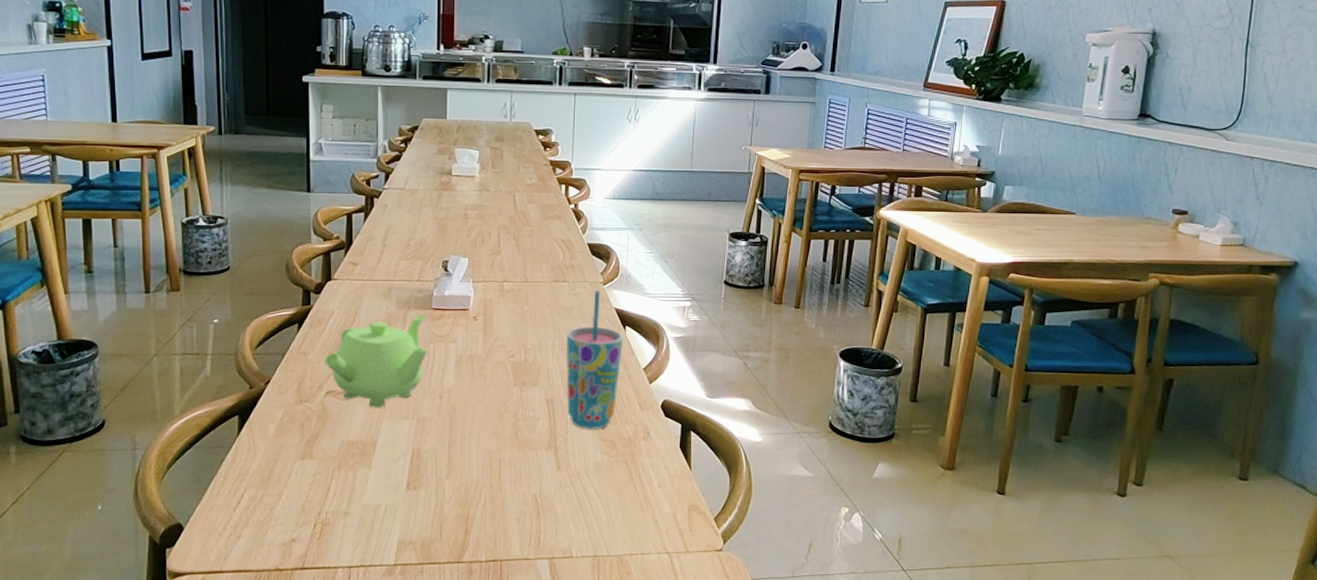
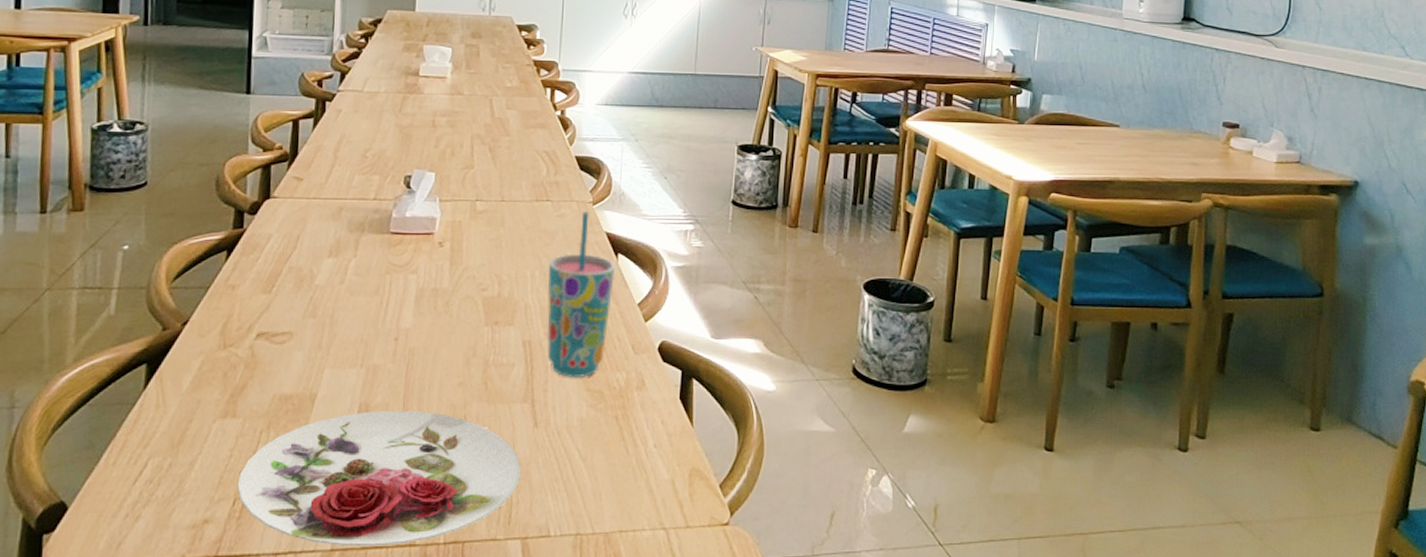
plate: none [316,454,547,563] -> present [237,410,521,547]
teapot: present [325,314,427,408] -> none [257,239,383,354]

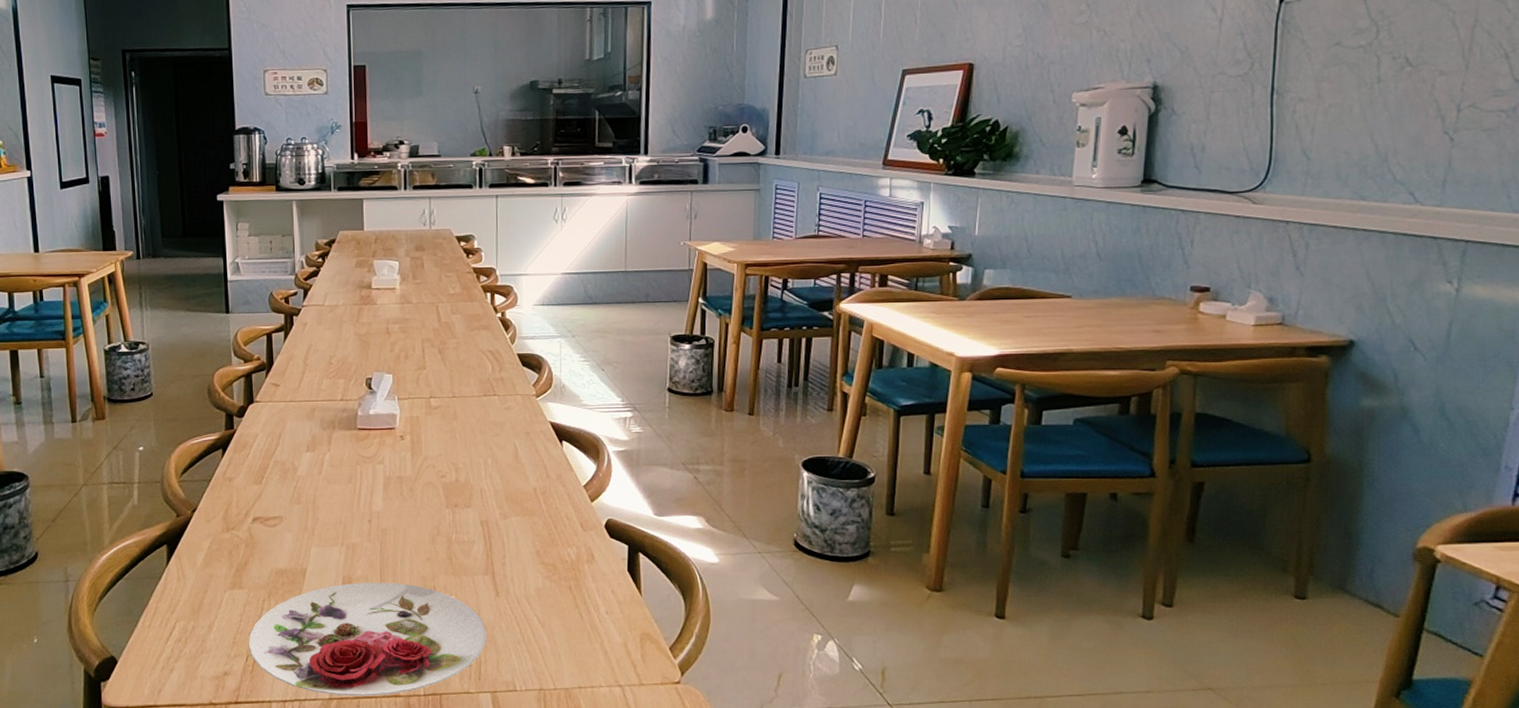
cup: present [547,212,614,377] -> none [499,404,560,552]

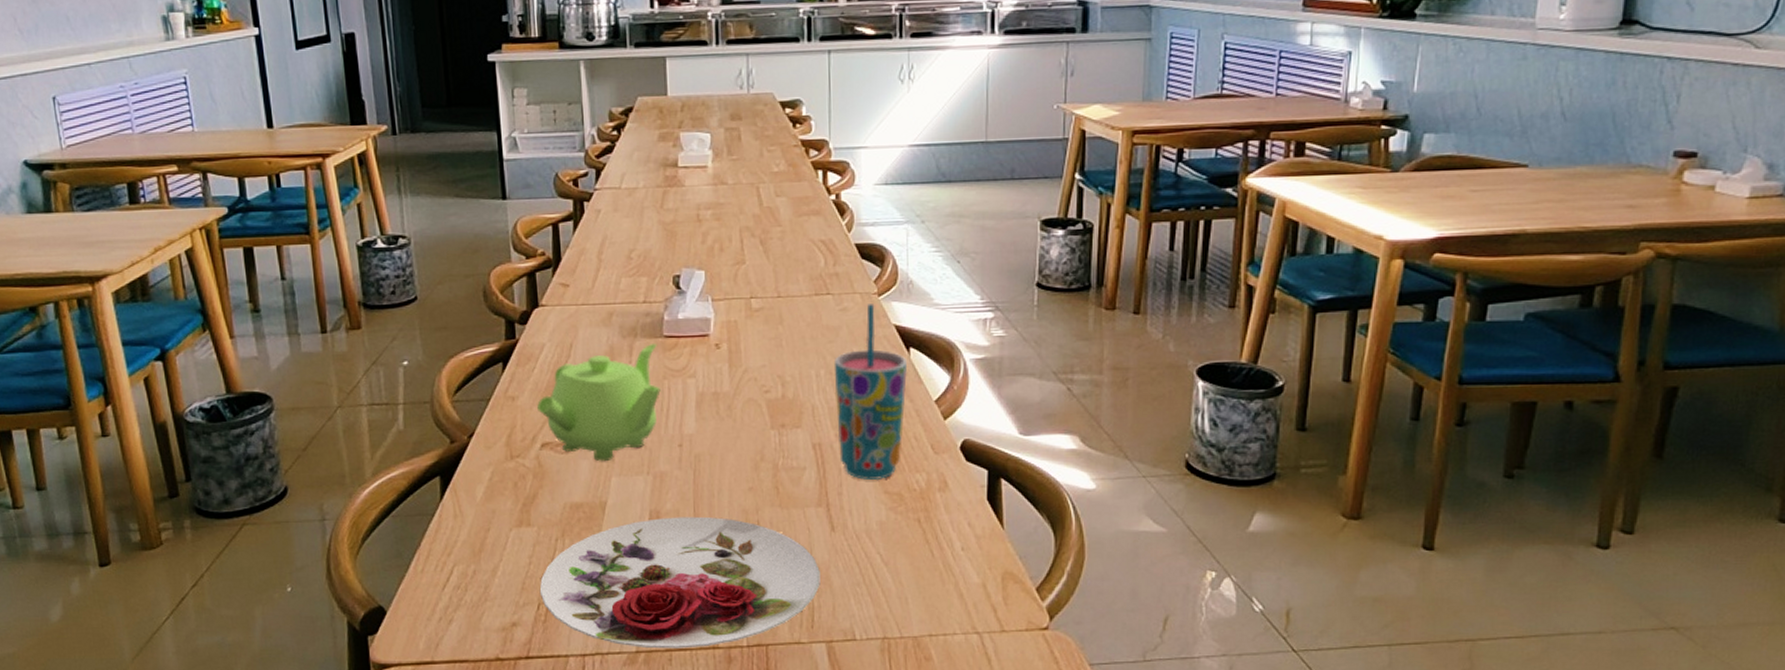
teapot: none [250,435,354,534] -> present [537,344,661,462]
cup: none [499,404,560,552] -> present [833,304,907,480]

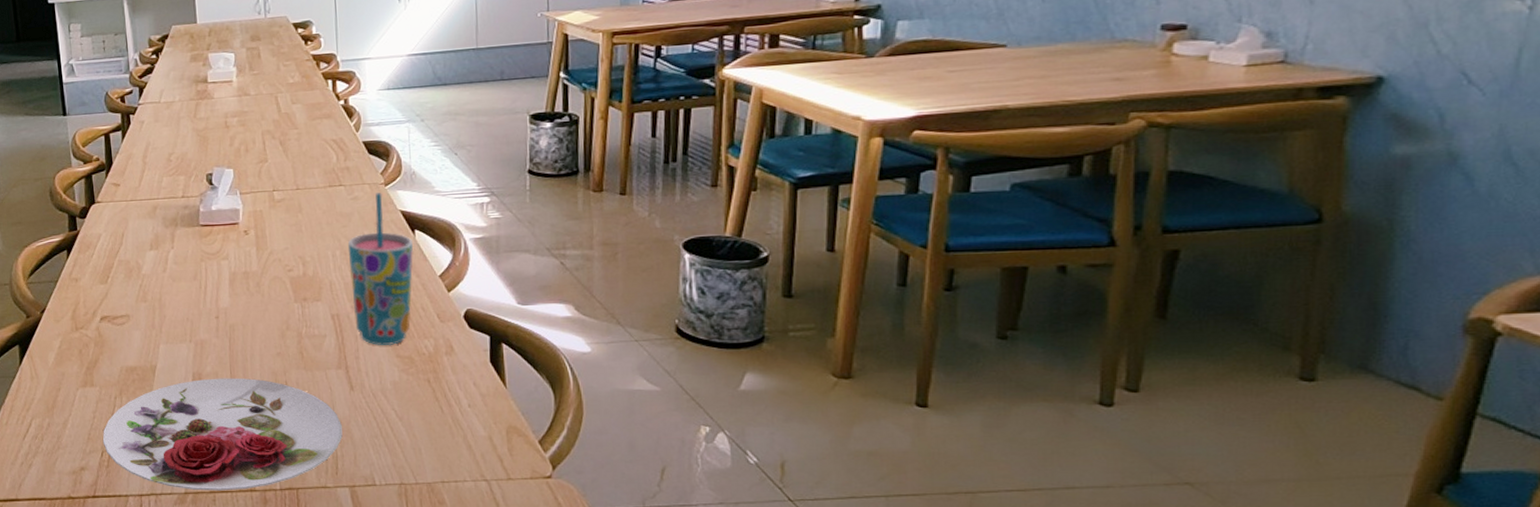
teapot: present [537,344,661,462] -> none [96,232,199,332]

